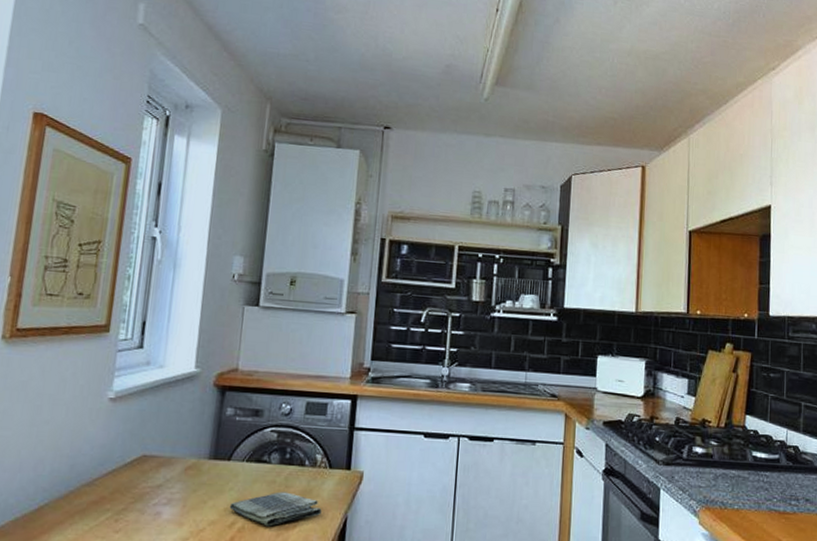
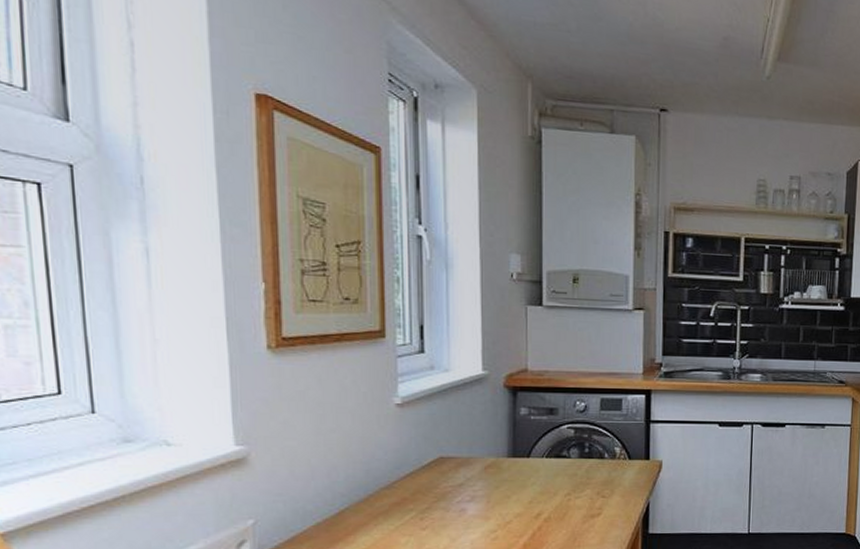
dish towel: present [229,491,322,527] -> none [534,483,624,515]

